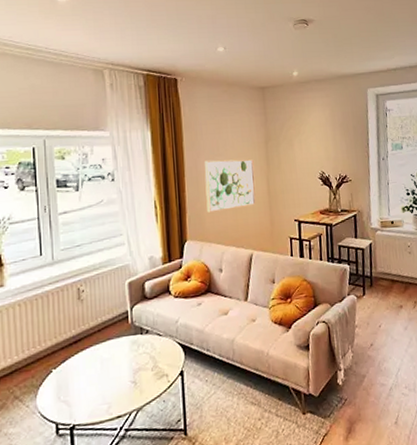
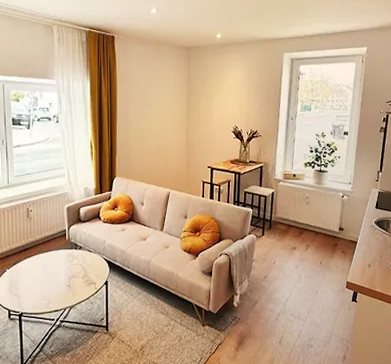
wall art: present [204,159,256,213] -> none [133,110,176,155]

